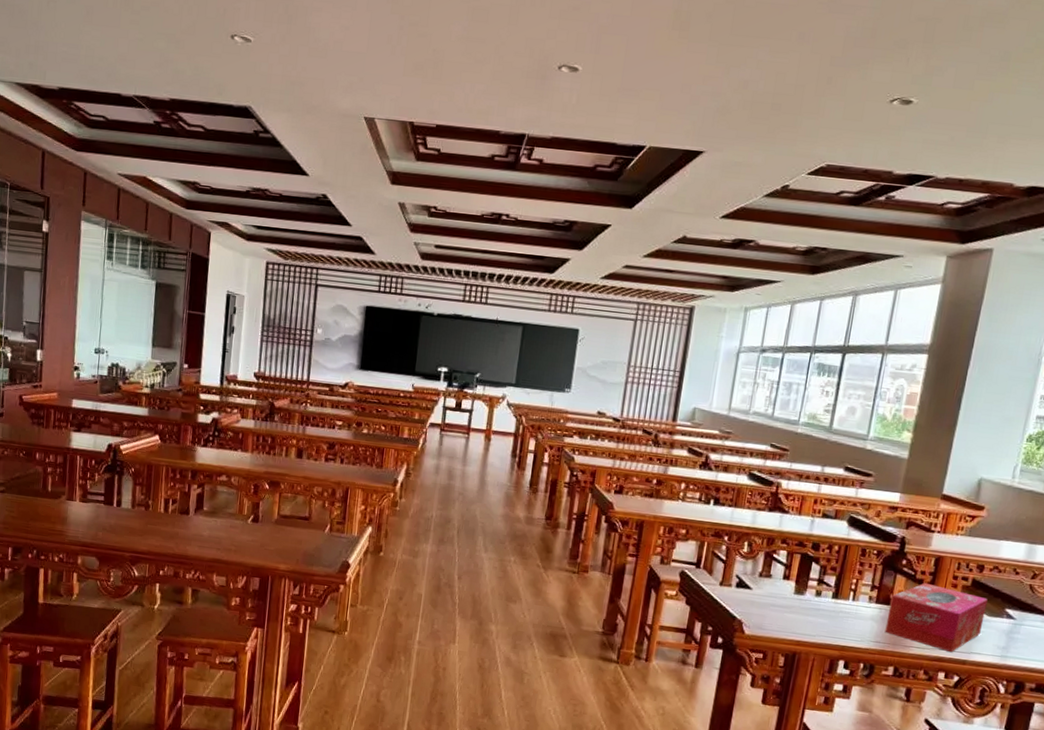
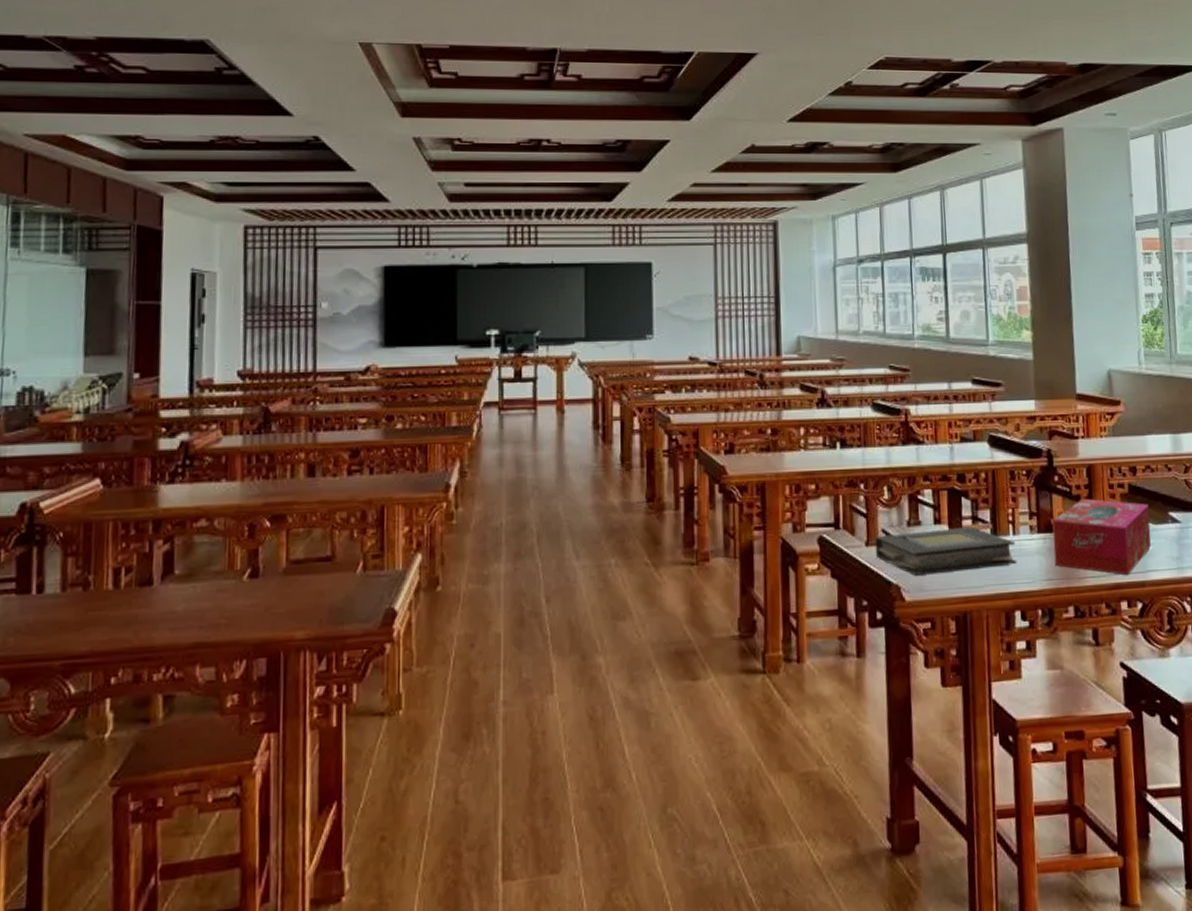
book: none [726,579,853,625] -> present [874,527,1017,576]

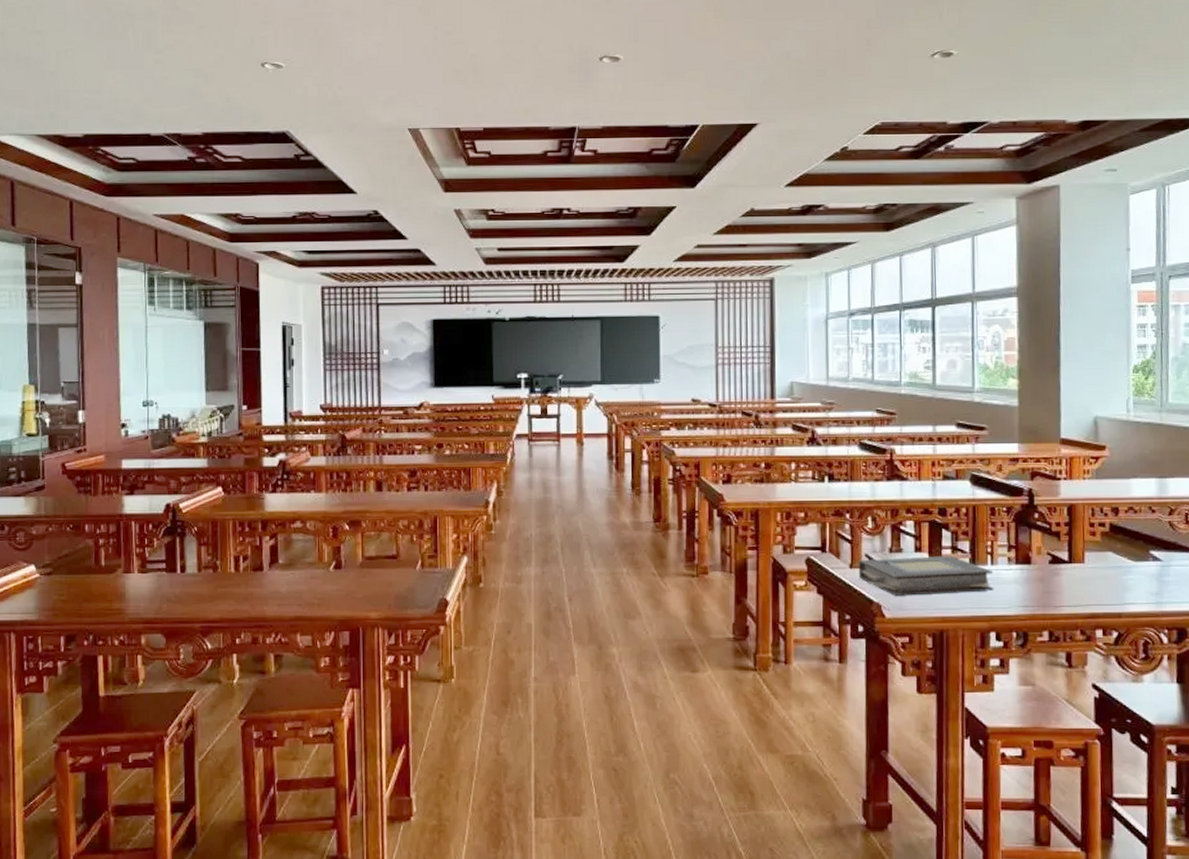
tissue box: present [1053,498,1151,576] -> none [1030,534,1131,607]

